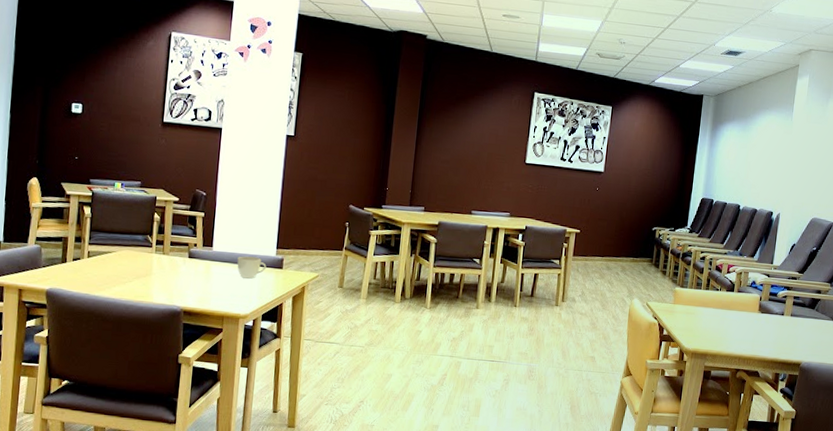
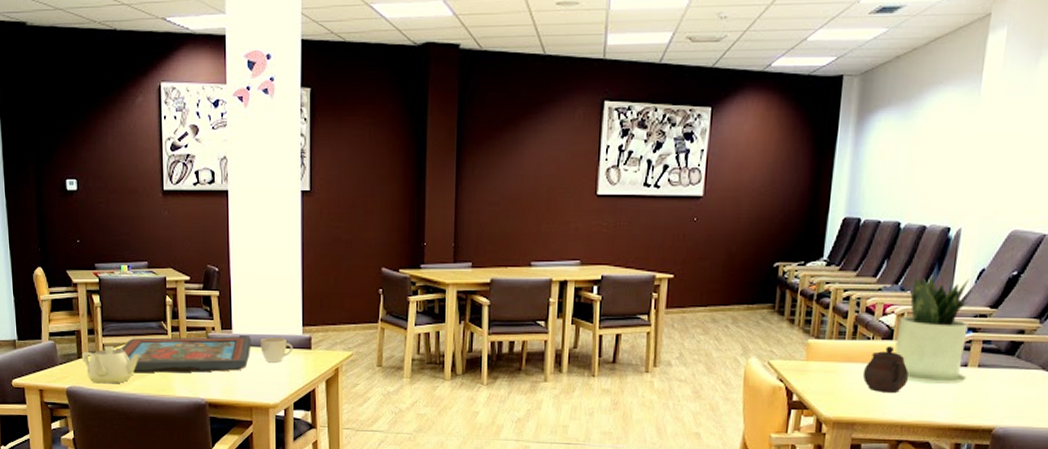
teapot: none [65,253,124,289] -> present [81,345,141,384]
religious icon: none [106,248,229,284] -> present [121,336,251,373]
teapot: none [713,296,745,332] -> present [862,346,910,392]
planter: none [735,245,789,329] -> present [894,276,975,385]

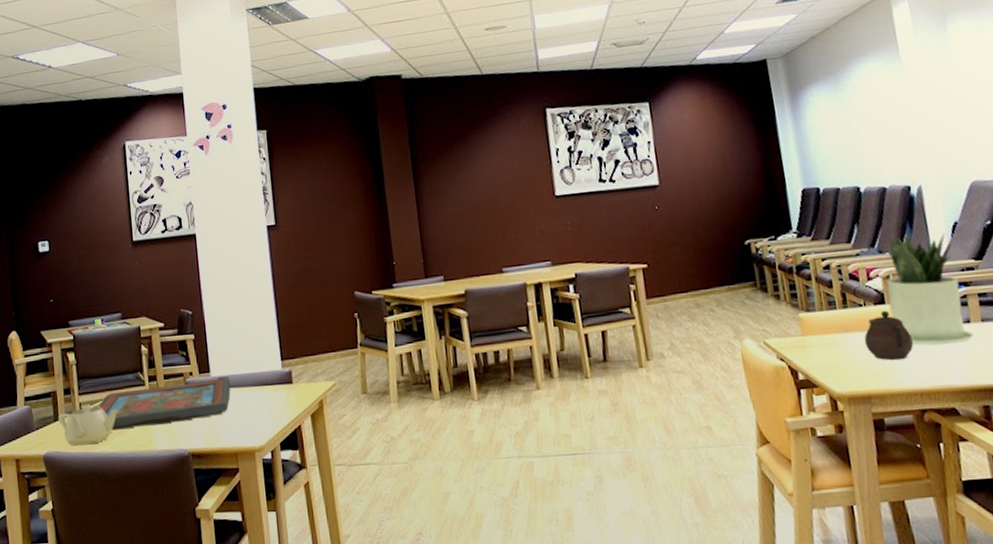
cup: present [260,337,293,363] -> none [240,374,274,403]

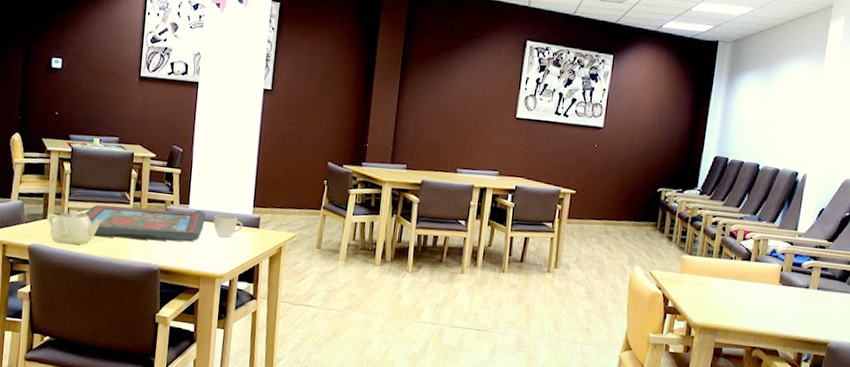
cup: none [240,374,274,403] -> present [213,214,243,238]
teapot: present [864,310,914,360] -> none [725,266,763,306]
planter: present [885,233,974,346] -> none [751,210,816,303]

